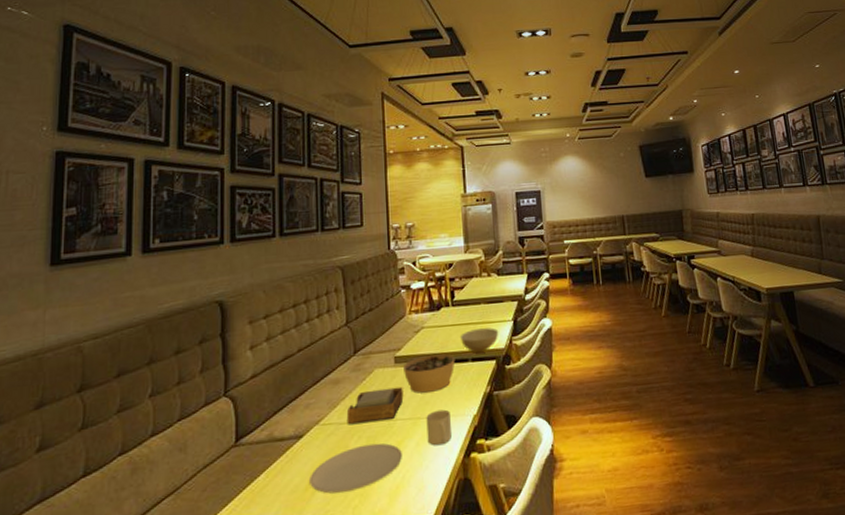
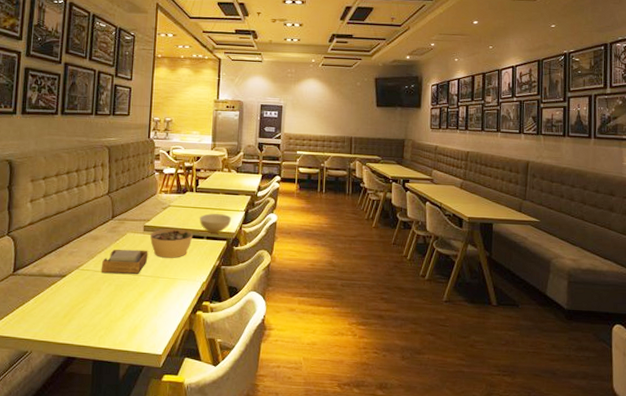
plate: present [310,443,402,494] -> none [67,290,142,325]
cup: present [426,409,453,446] -> none [163,273,184,301]

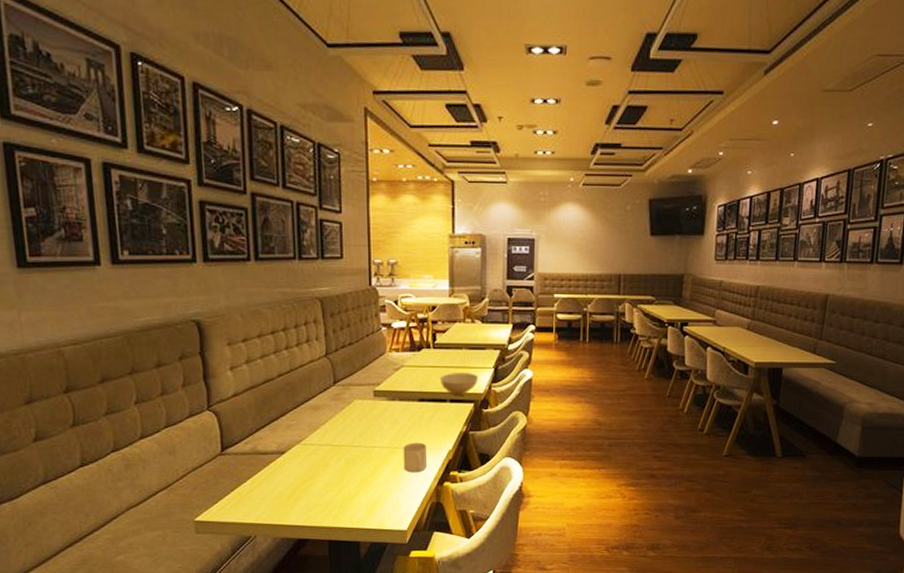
napkin holder: present [101,249,148,274] -> none [326,418,382,446]
salad: present [150,229,193,258] -> none [382,393,434,426]
cup: none [163,273,184,301] -> present [403,442,428,473]

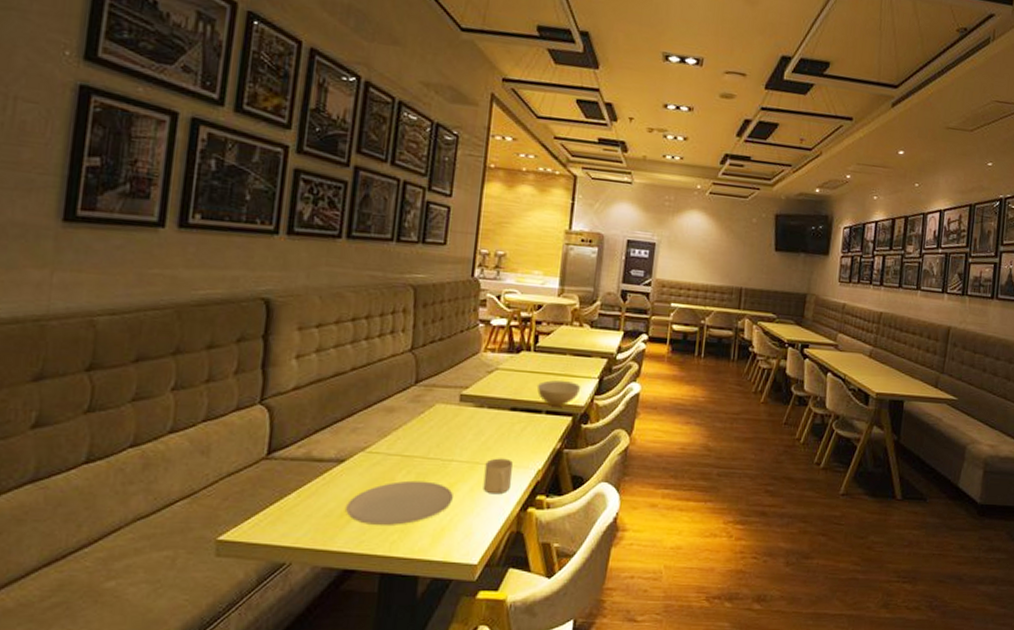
plate: none [292,465,379,504] -> present [346,480,453,526]

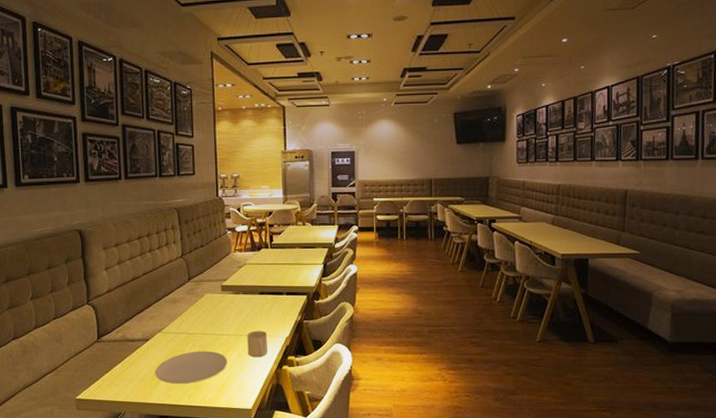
bowl: present [536,380,581,407] -> none [276,269,311,289]

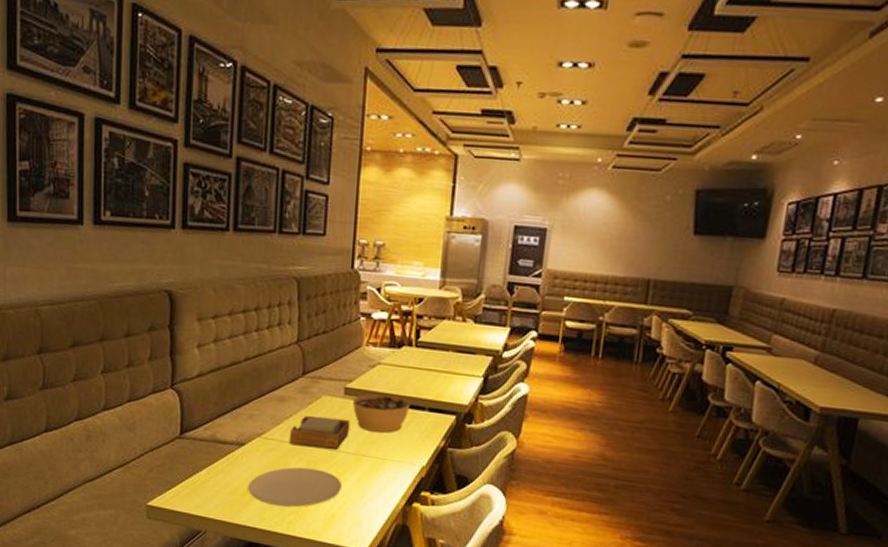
napkin holder: none [183,309,229,334] -> present [289,415,350,449]
salad: none [229,287,272,316] -> present [353,393,411,433]
cup: present [247,330,268,358] -> none [369,452,397,487]

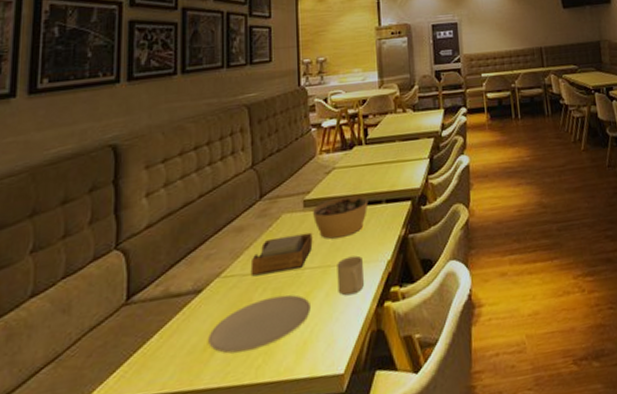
cup: none [369,452,397,487] -> present [337,255,365,296]

